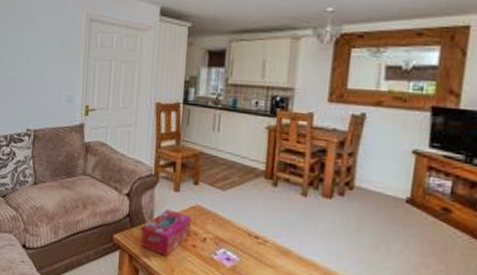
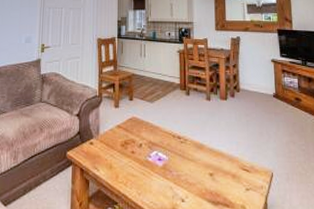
tissue box: present [141,209,191,257] -> none [90,123,129,165]

